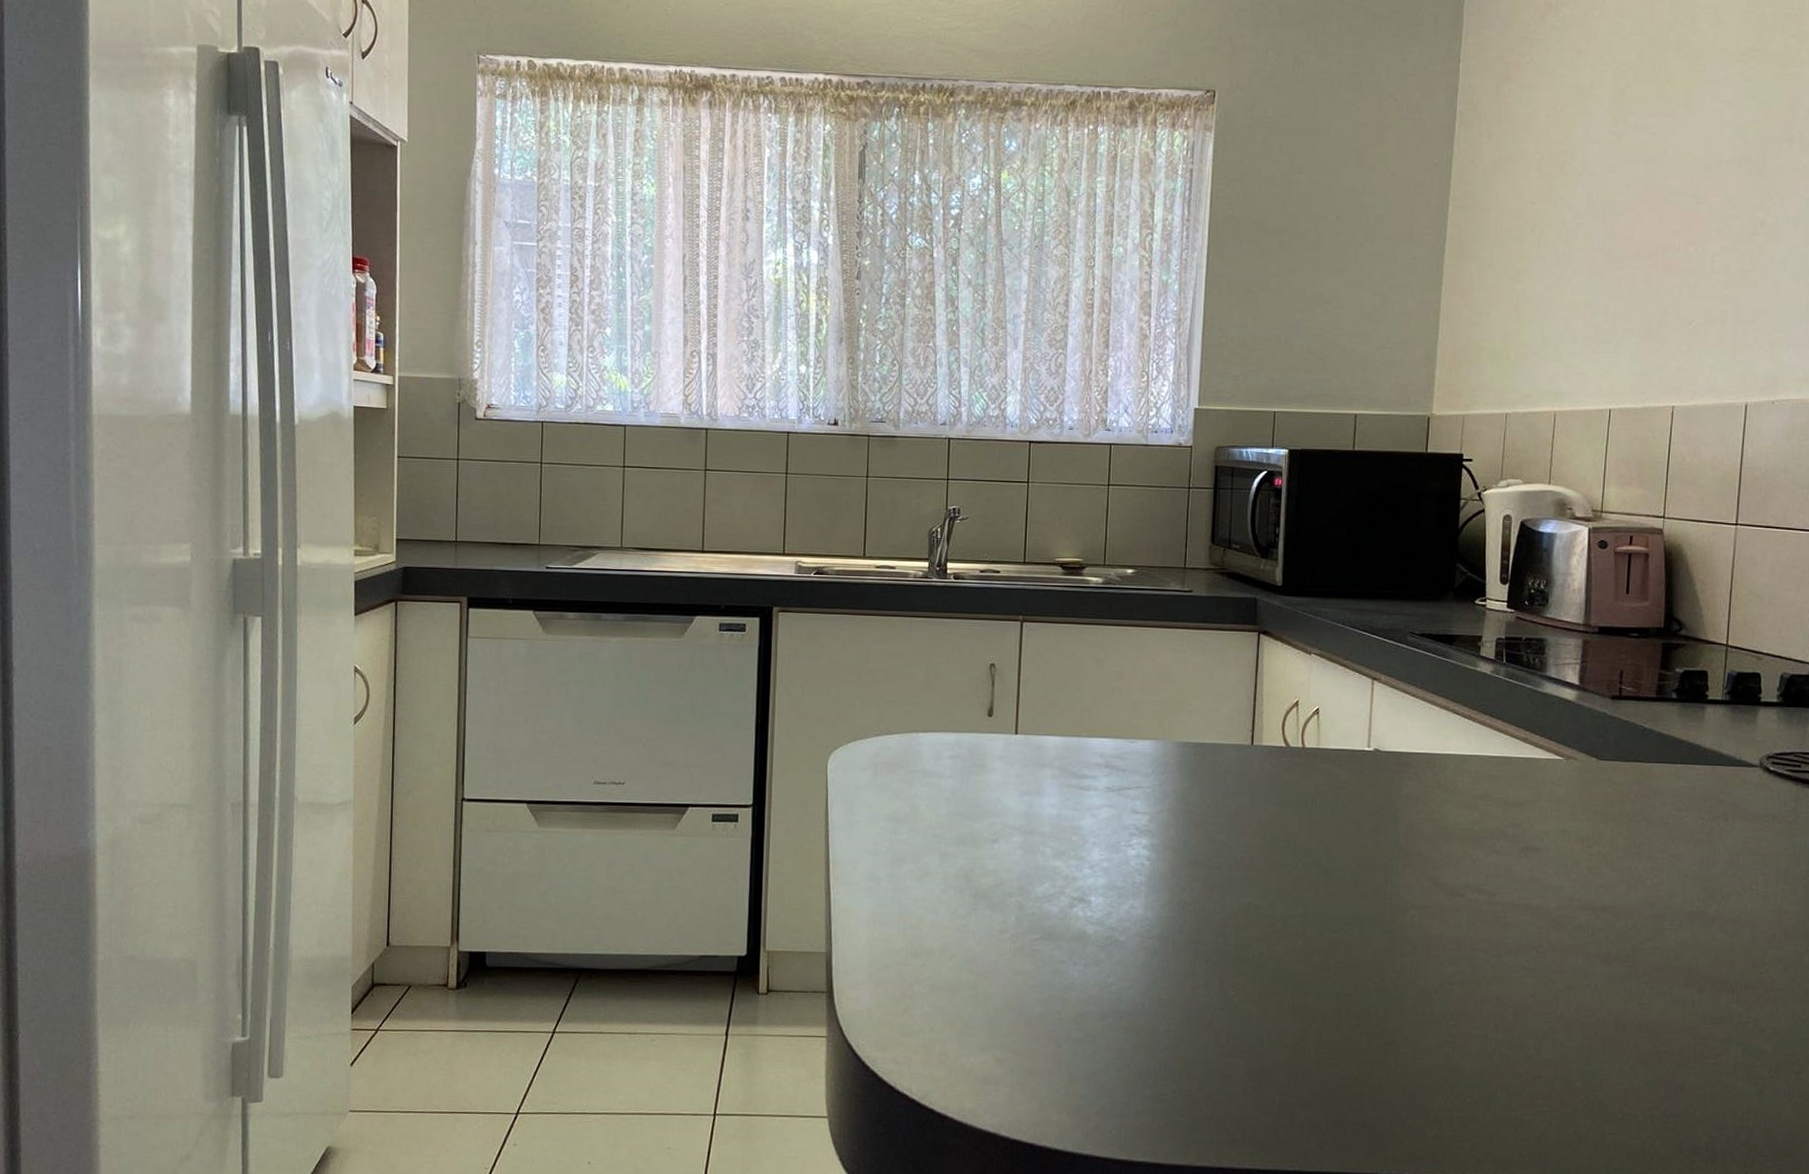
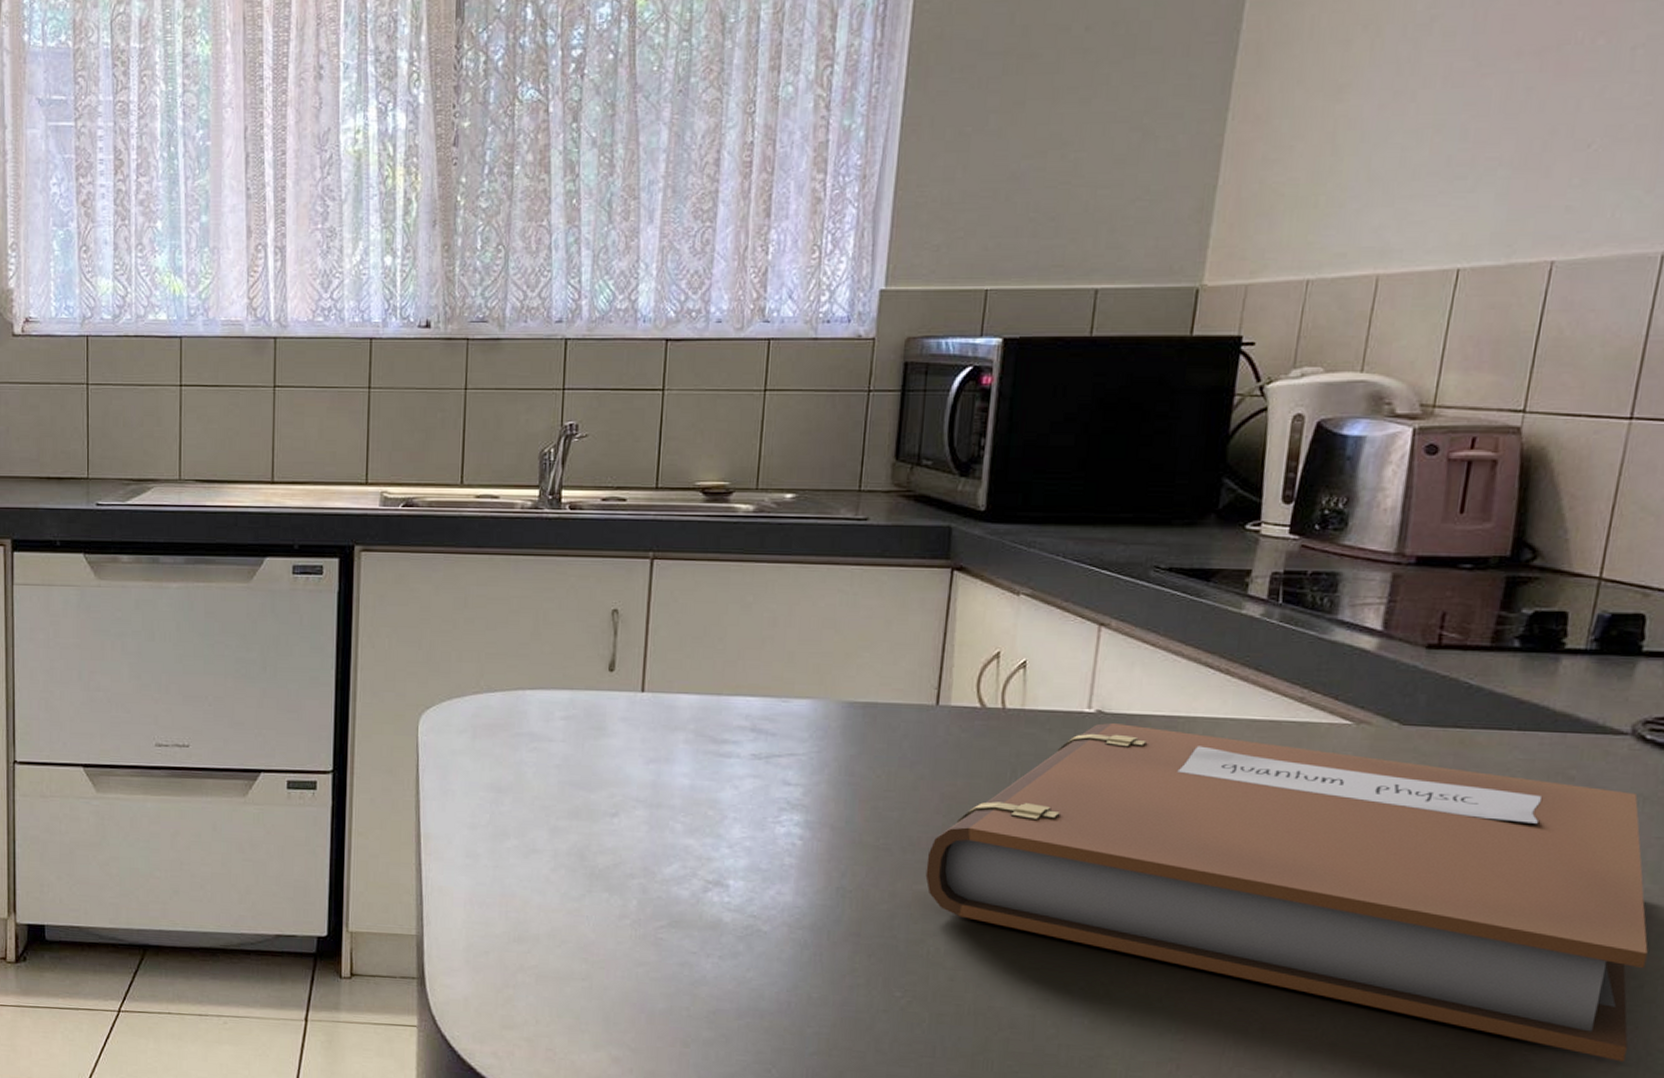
notebook: none [1249,759,1787,1031] -> present [925,723,1648,1062]

